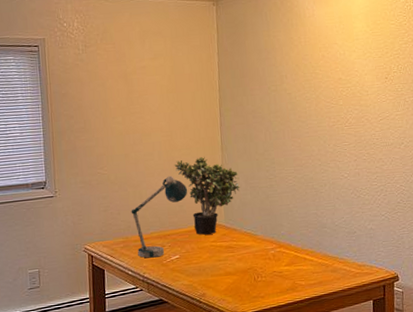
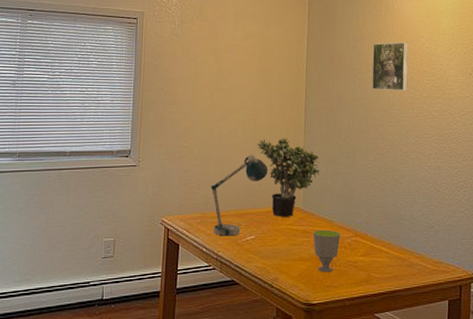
cup: none [237,243,265,285] -> present [314,229,341,272]
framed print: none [285,50,324,102] -> present [371,42,409,91]

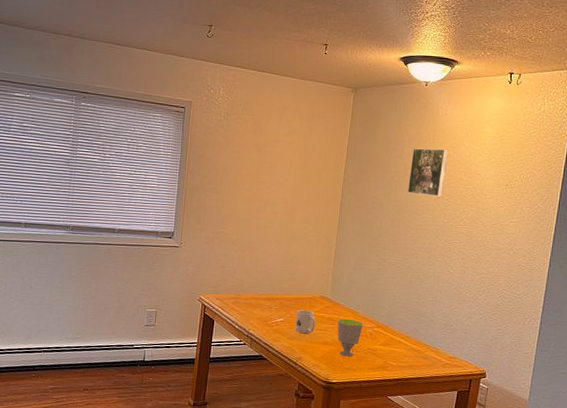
desk lamp: present [210,154,269,236] -> none [246,245,301,317]
potted plant: present [257,137,320,217] -> none [292,231,350,305]
mug: none [268,224,289,251] -> present [295,310,316,334]

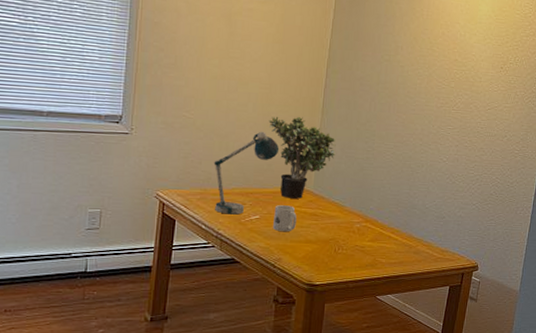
desk lamp: none [246,245,301,317] -> present [214,131,280,215]
potted plant: none [292,231,350,305] -> present [268,116,336,199]
cup: present [337,318,363,357] -> none [321,213,350,255]
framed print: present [407,148,448,197] -> none [398,24,443,79]

